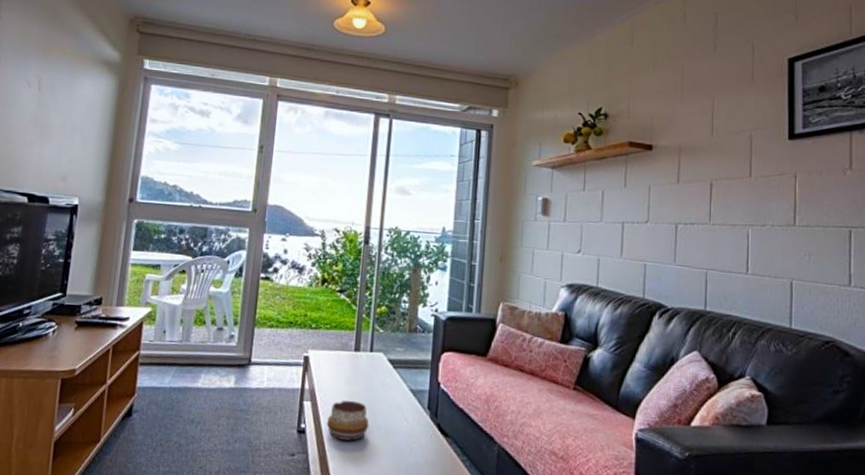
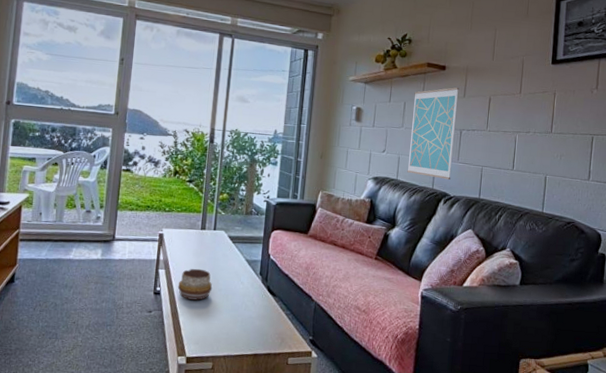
wall art: none [609,170,671,287] -> present [407,87,459,180]

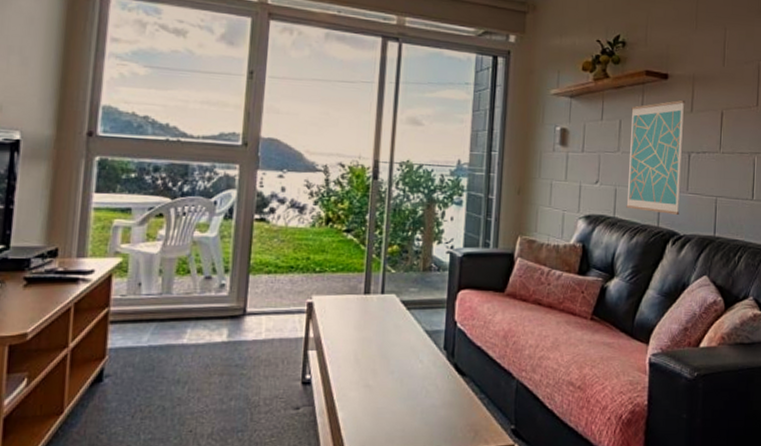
decorative bowl: present [177,268,213,300] -> none [334,346,382,388]

